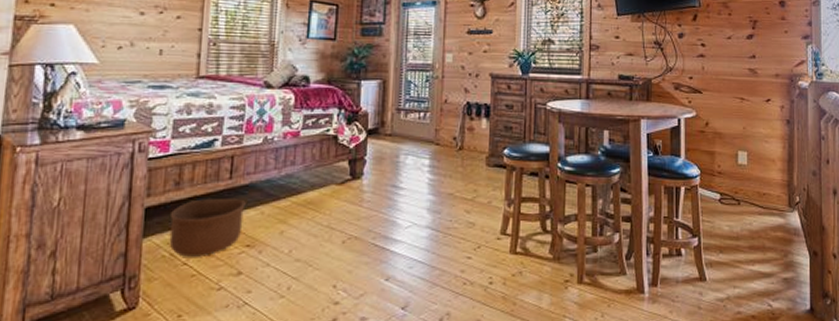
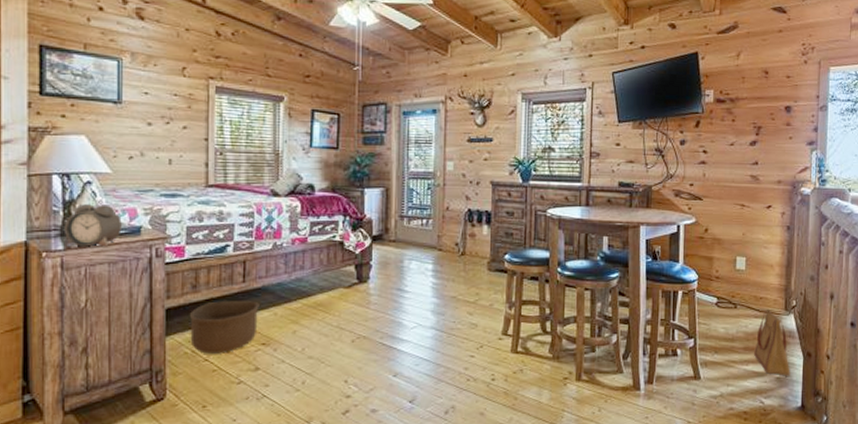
alarm clock: none [42,96,106,141] -> present [63,204,123,247]
shopping bag: none [759,206,797,277] -> present [753,310,791,376]

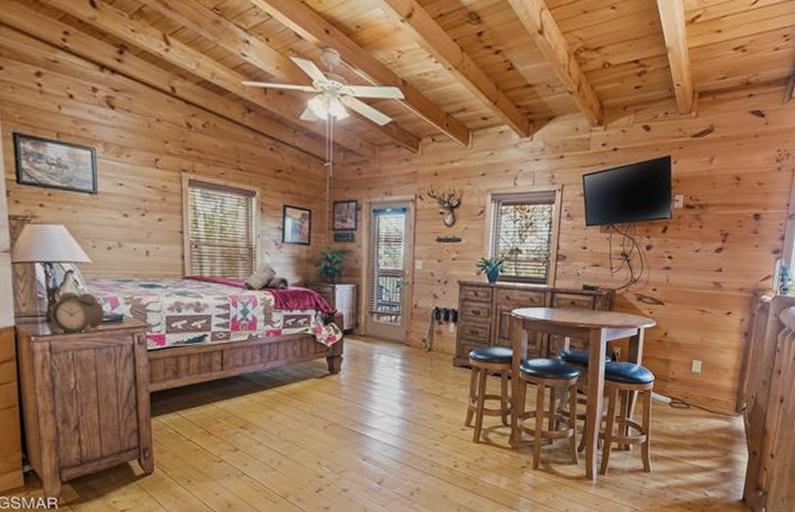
basket: present [190,301,259,354] -> none [173,387,237,435]
shopping bag: present [753,310,791,376] -> none [701,410,735,472]

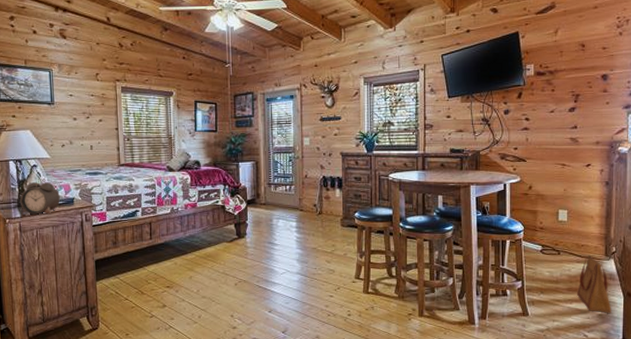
shopping bag: none [701,410,735,472] -> present [576,255,612,313]

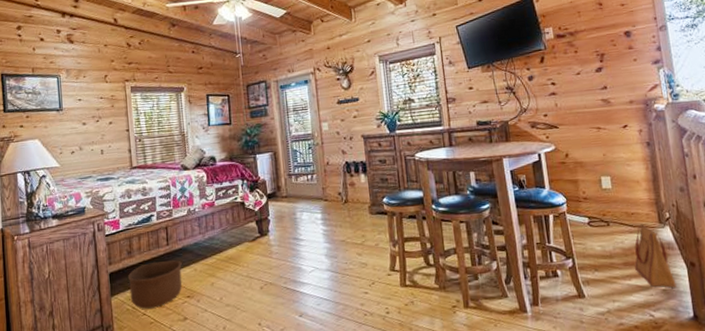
alarm clock: present [19,182,61,215] -> none [28,192,72,230]
basket: none [113,253,163,294] -> present [128,260,182,309]

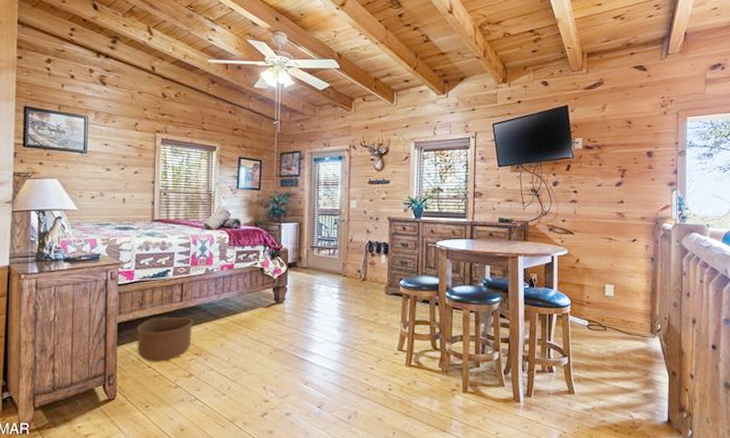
shopping bag: present [634,224,677,288] -> none [622,332,657,393]

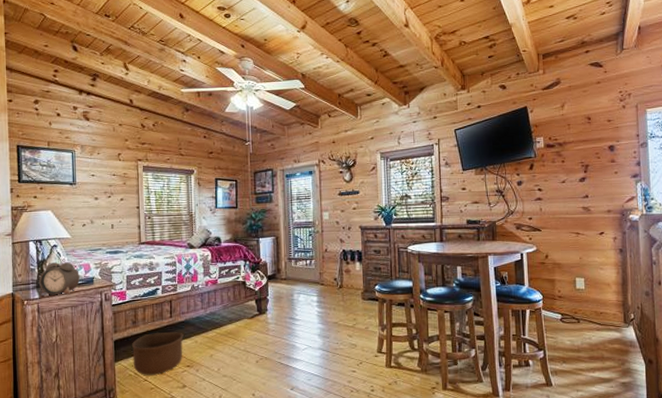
alarm clock: none [38,235,85,271] -> present [38,262,81,296]

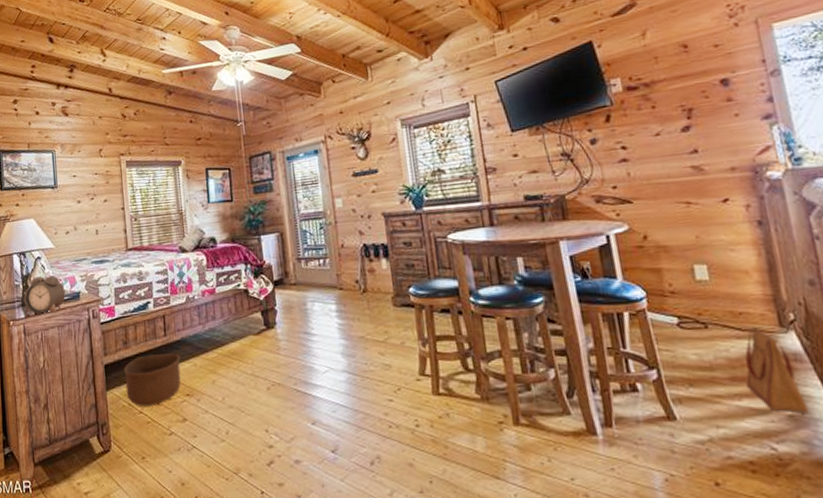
shopping bag: none [598,323,634,381] -> present [745,327,809,413]

